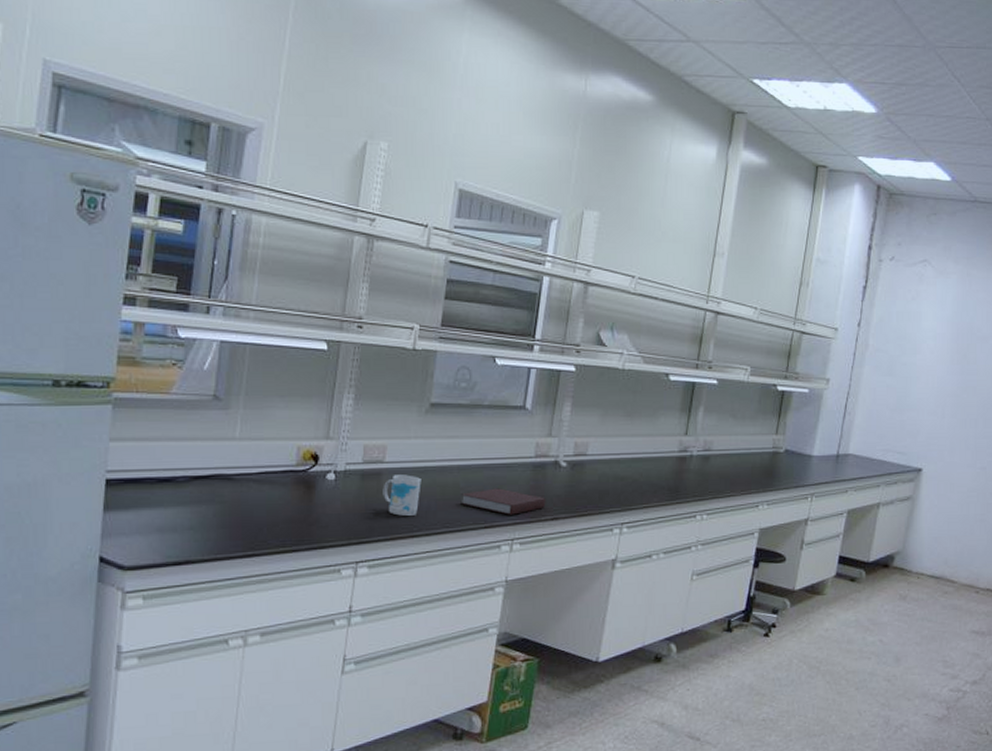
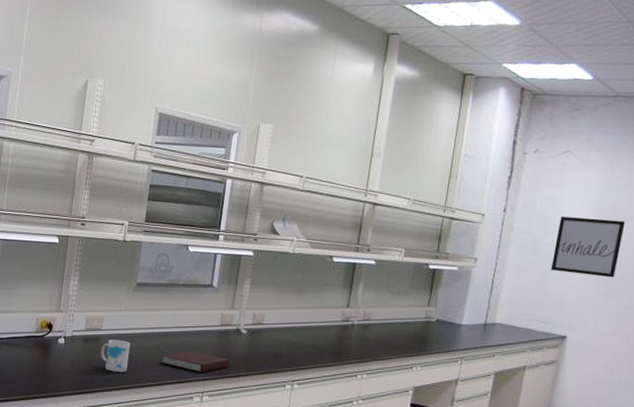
wall art: none [907,333,983,404] -> present [551,216,626,278]

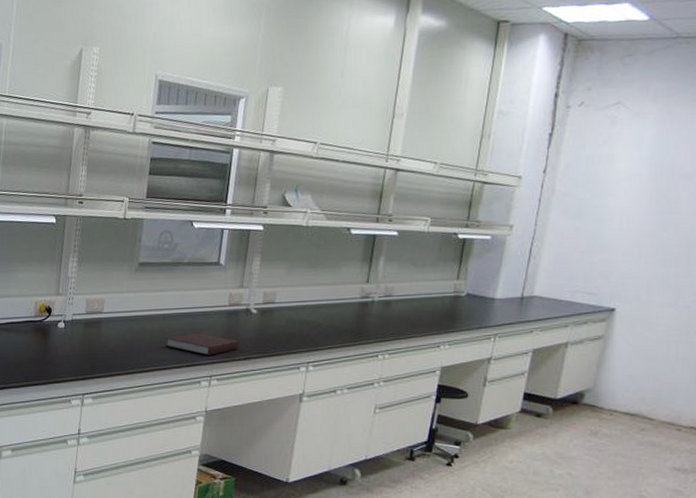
mug: present [100,340,130,373] -> none [102,323,133,357]
wall art: present [551,216,626,278] -> none [598,175,686,243]

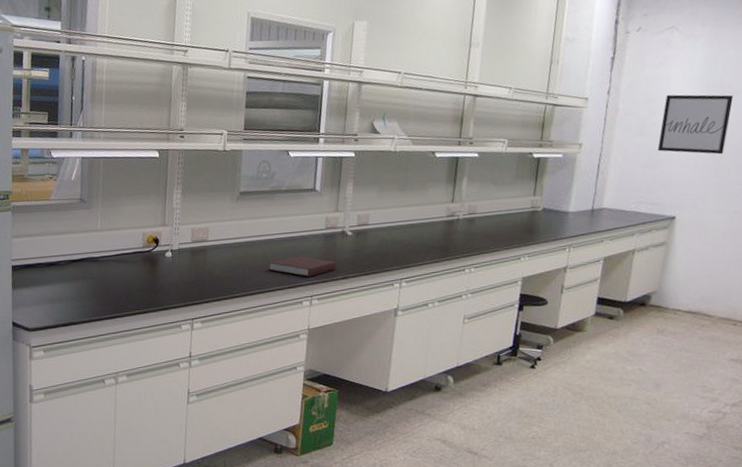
wall art: none [598,175,686,243] -> present [658,94,734,155]

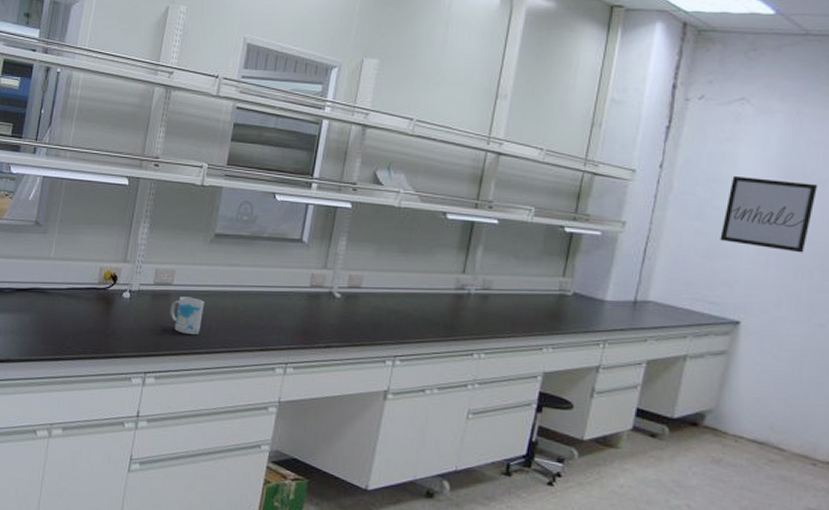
mug: none [208,249,237,282] -> present [170,297,204,335]
notebook: present [268,256,337,277] -> none [239,314,320,340]

